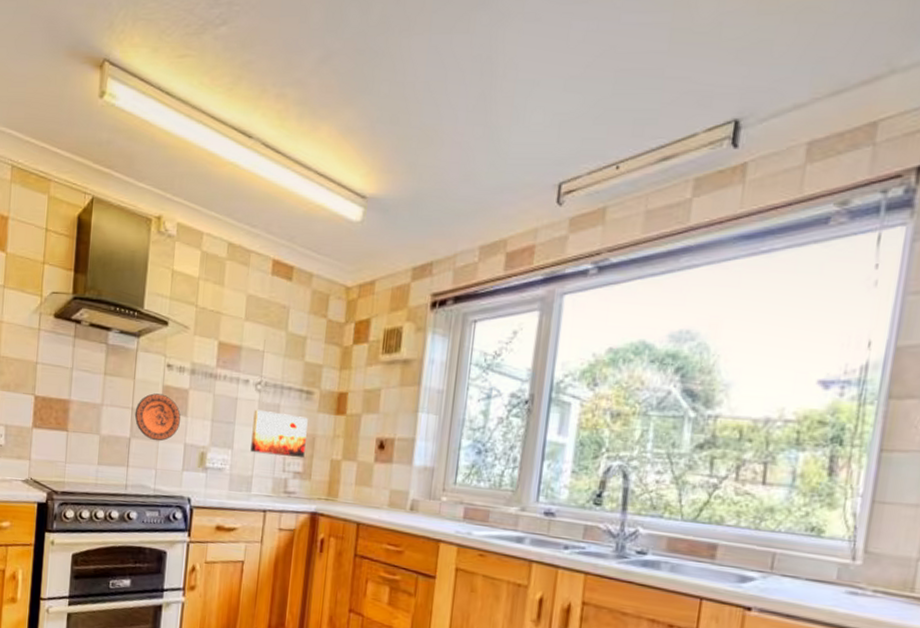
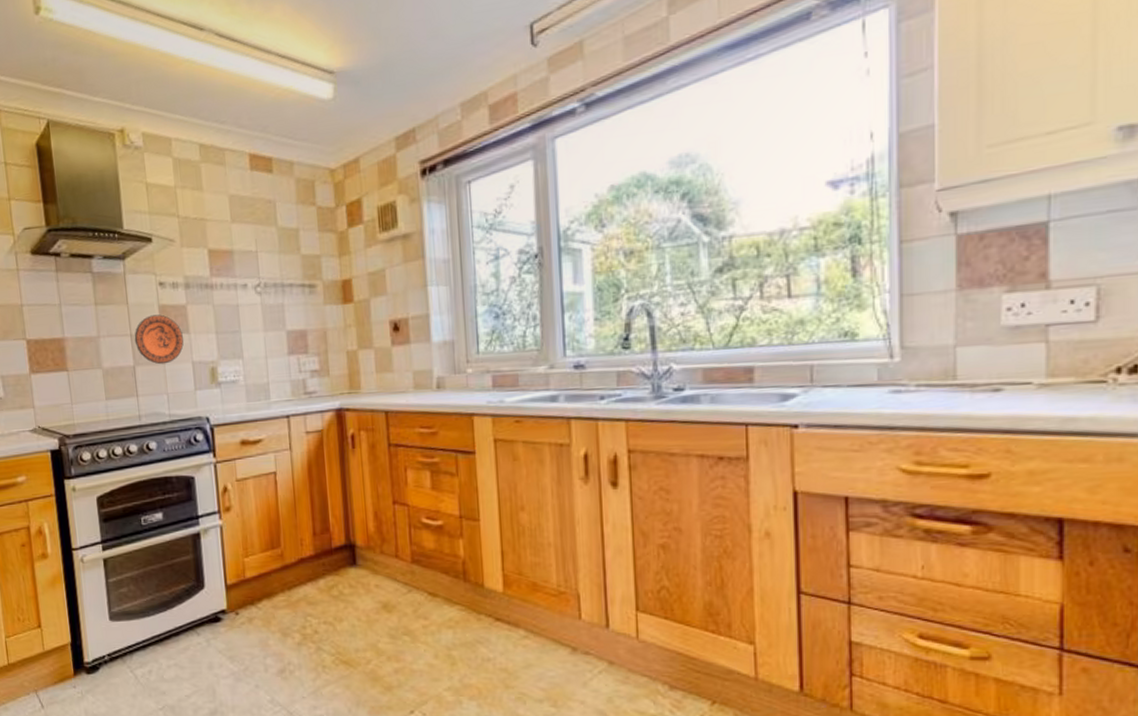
wall art: present [250,409,308,457] -> none [258,312,319,359]

